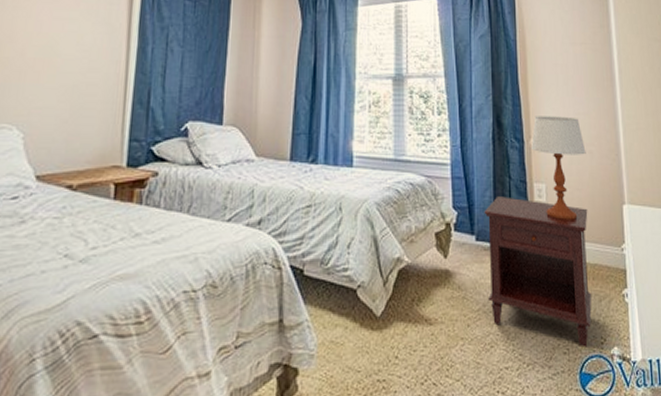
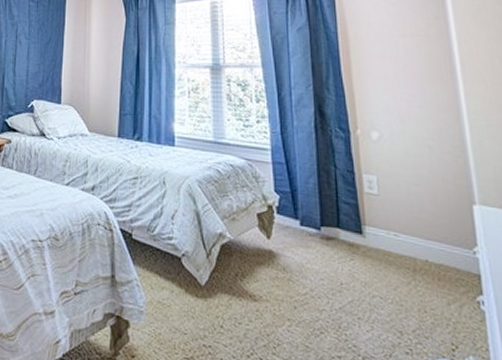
nightstand: present [484,196,592,348] -> none [308,184,439,351]
table lamp: present [530,116,586,220] -> none [357,107,424,216]

